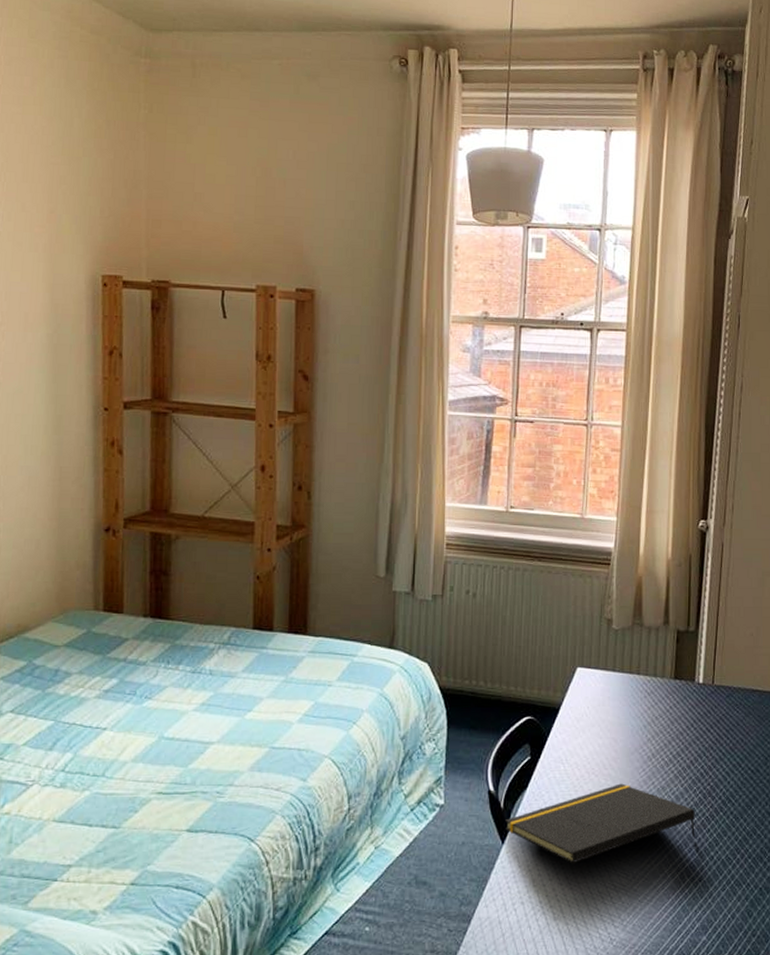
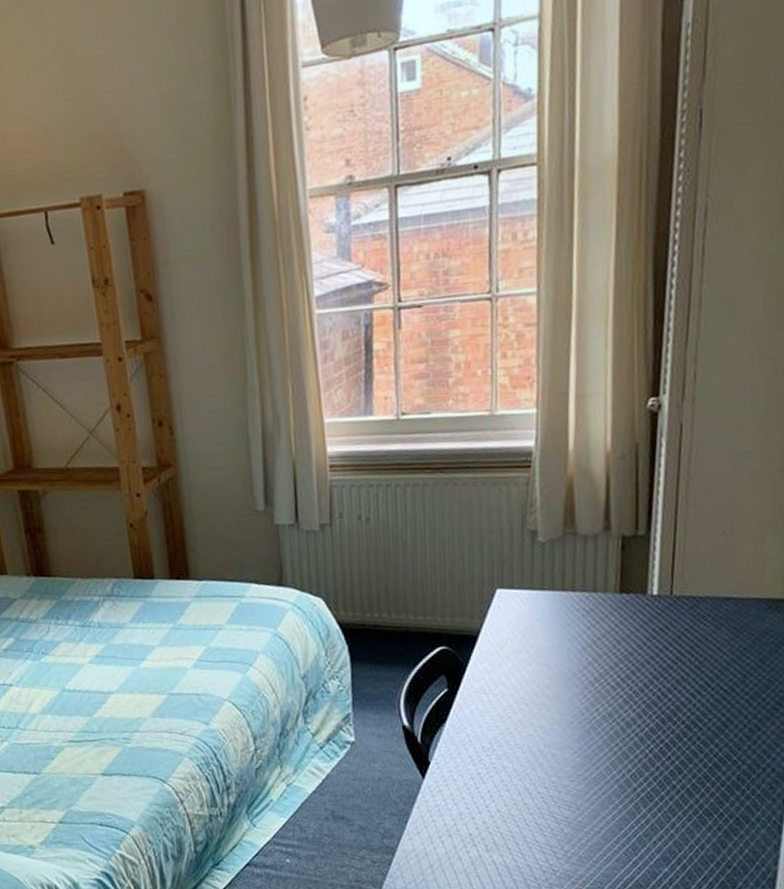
notepad: present [504,783,696,864] -> none [423,712,653,797]

